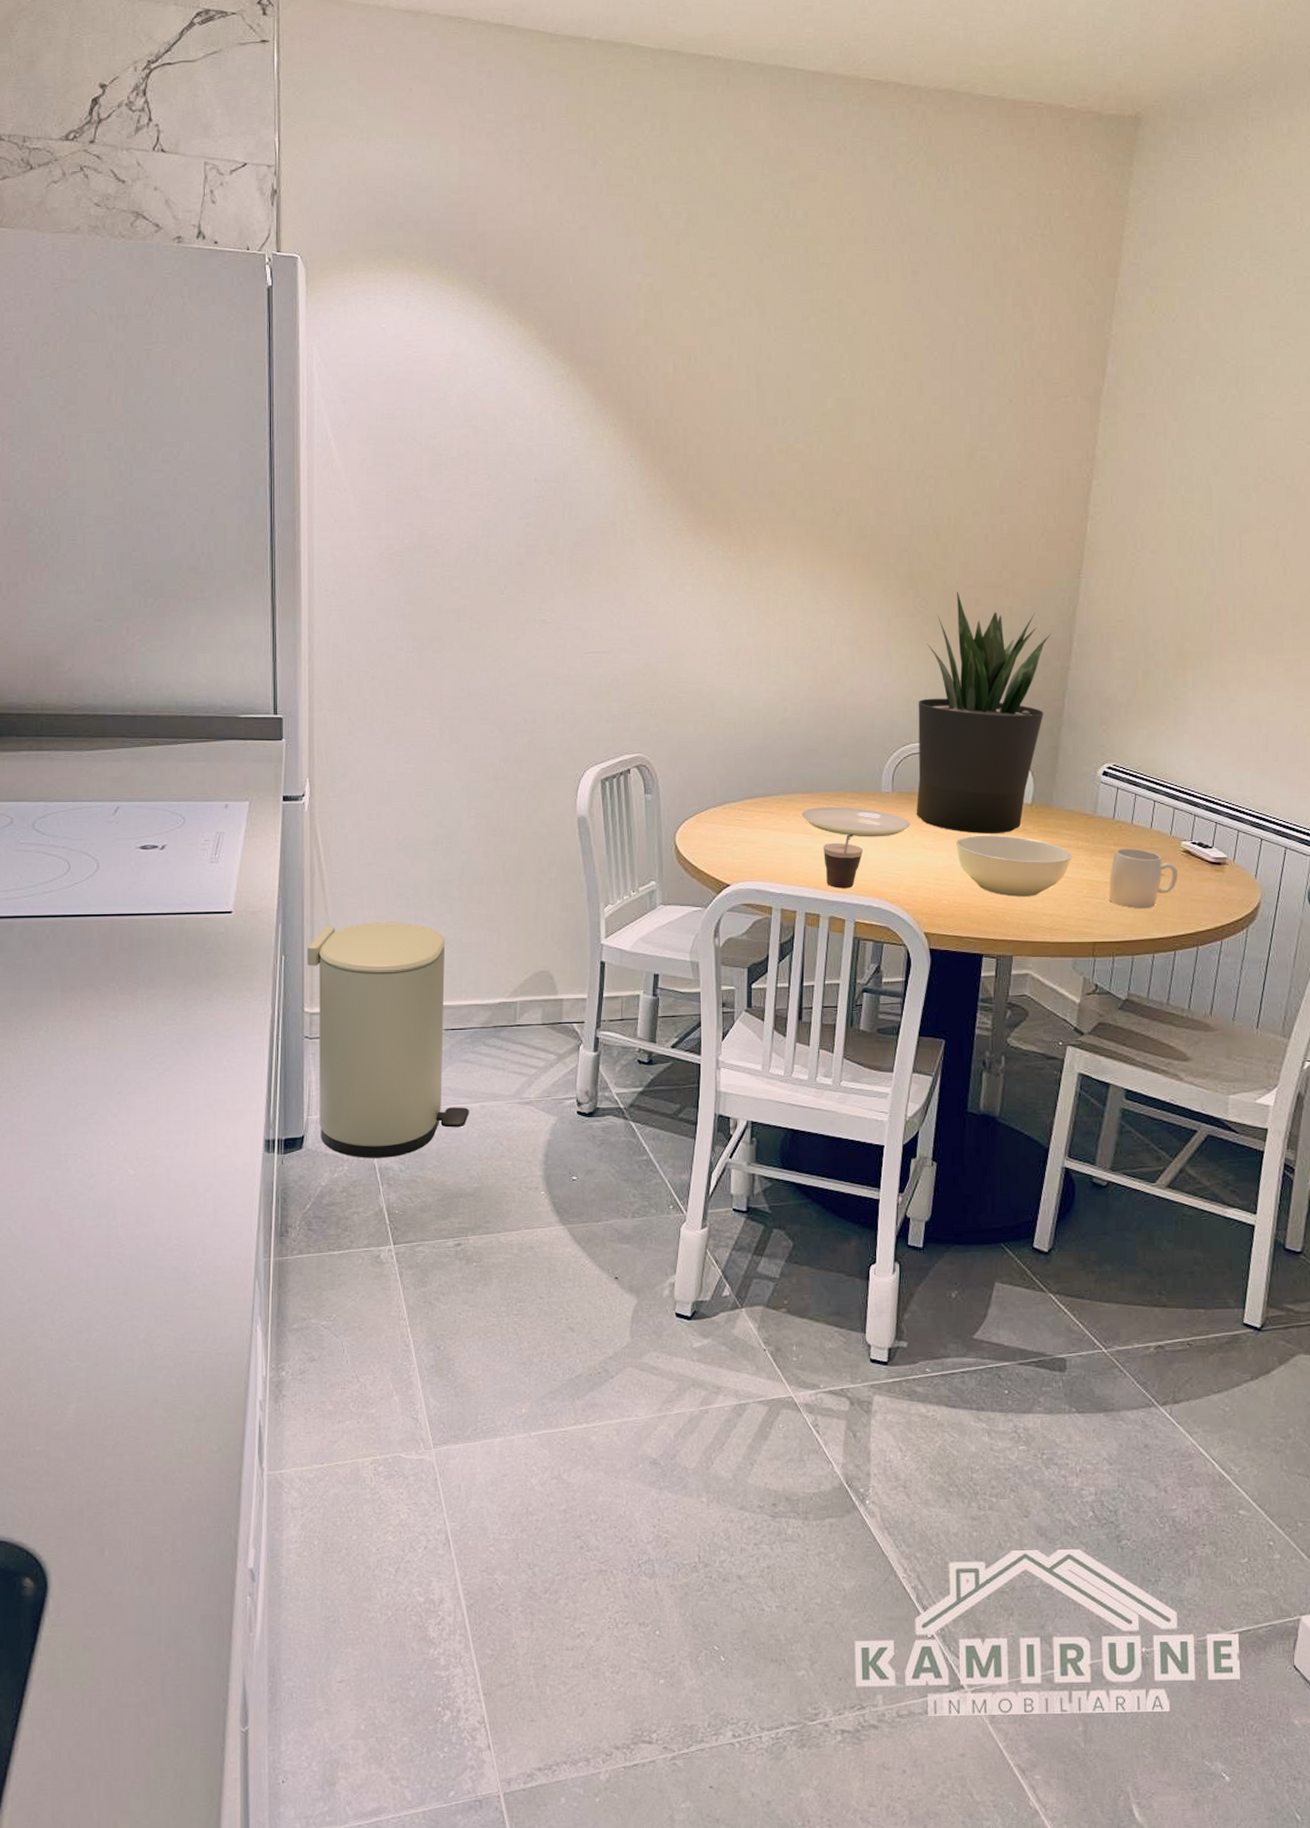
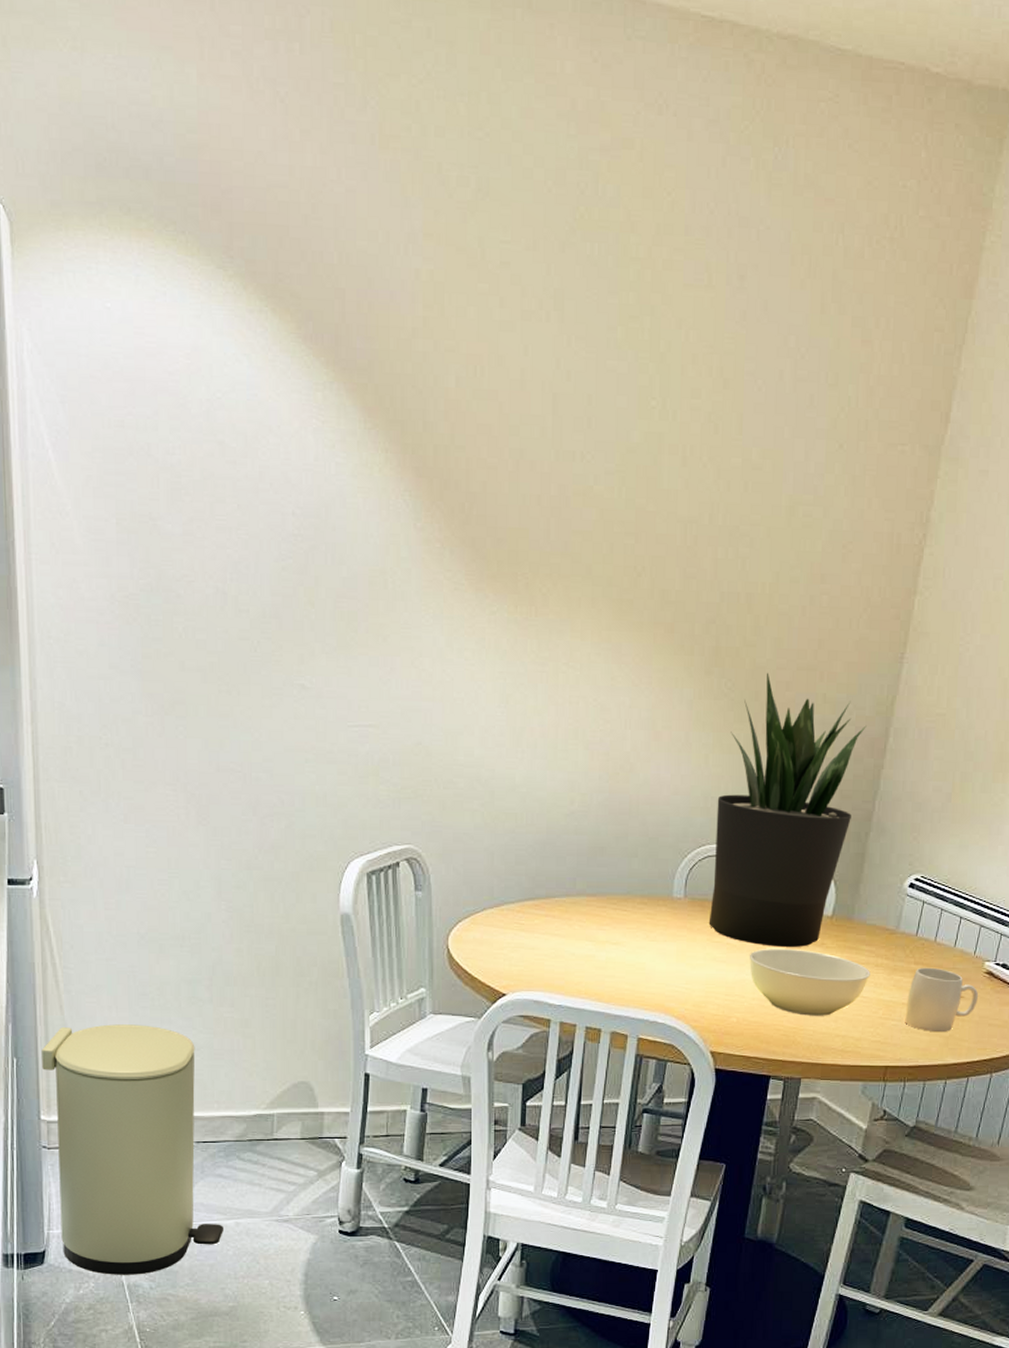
plate: present [802,807,910,837] -> none [586,912,702,947]
cup: present [823,834,864,888] -> none [608,943,651,1002]

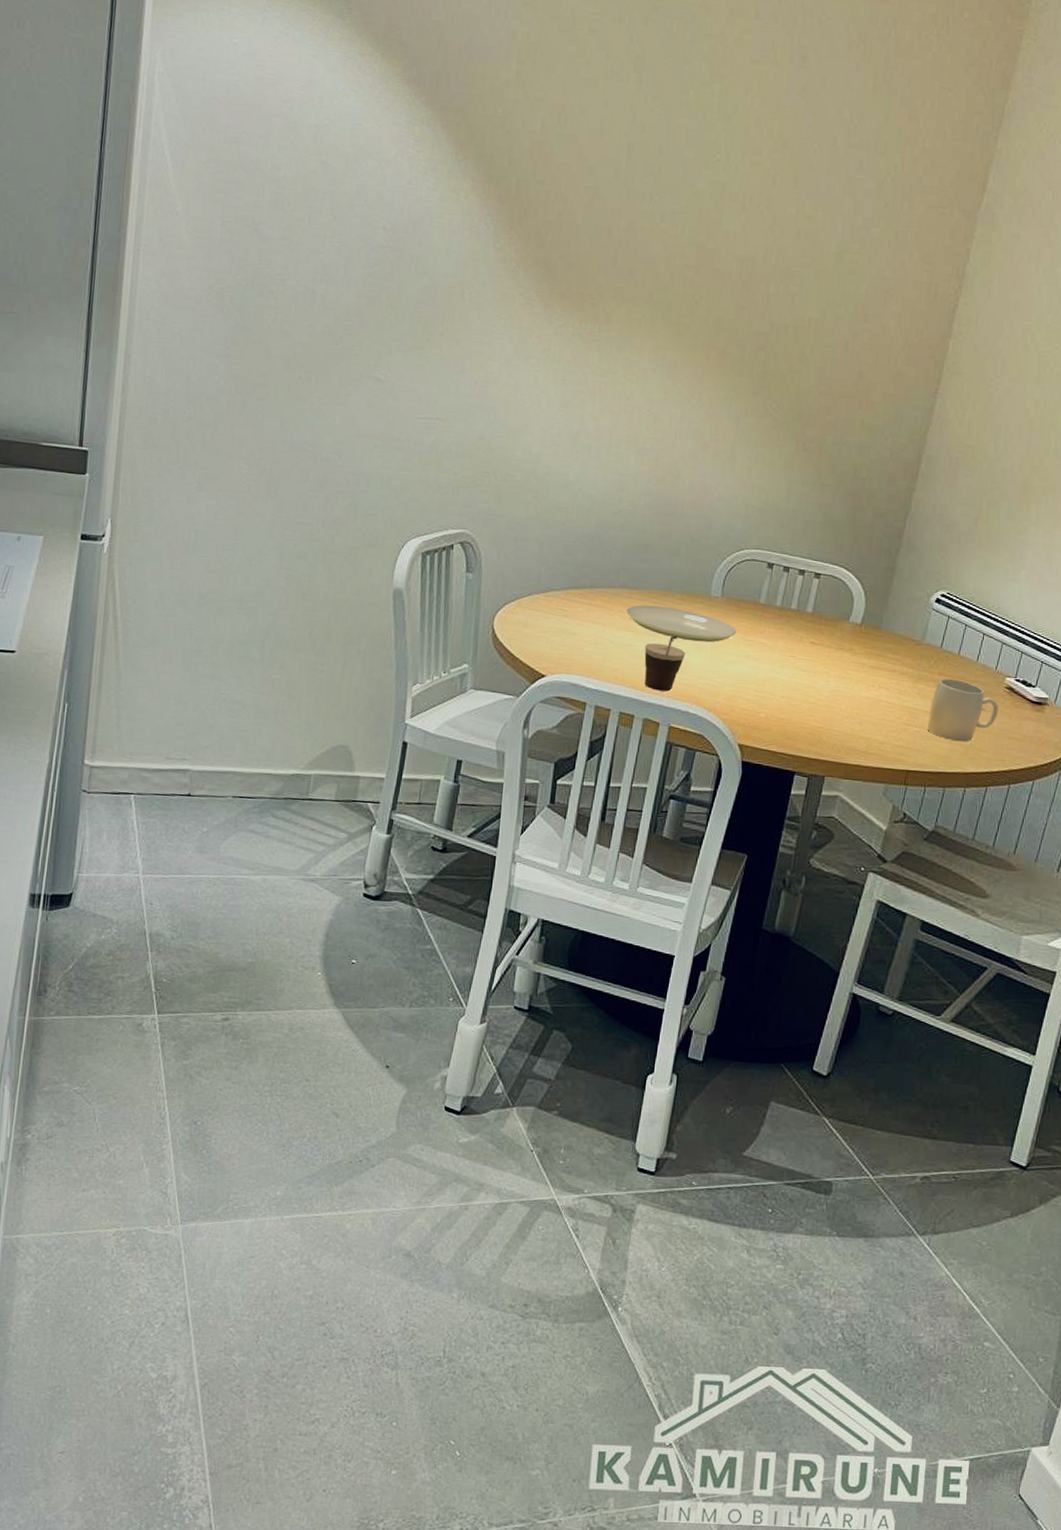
pedal bin: present [42,1024,225,1275] -> none [89,677,251,924]
plate: none [586,912,702,947] -> present [626,604,736,643]
cup: none [608,943,651,1002] -> present [644,636,686,692]
planter: present [708,672,866,947] -> none [743,397,901,651]
bowl: present [750,948,870,1016] -> none [780,650,896,718]

